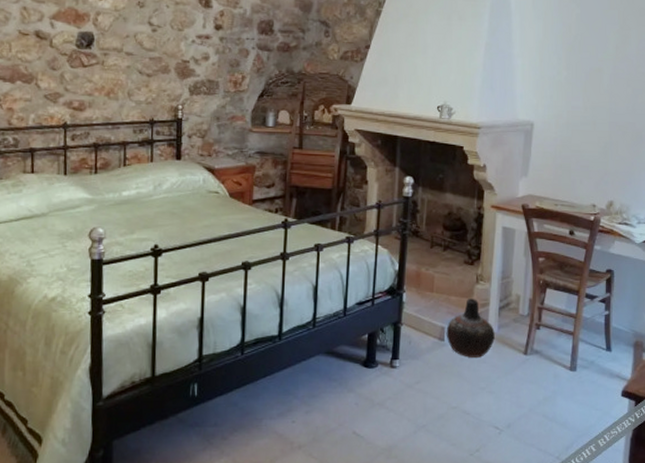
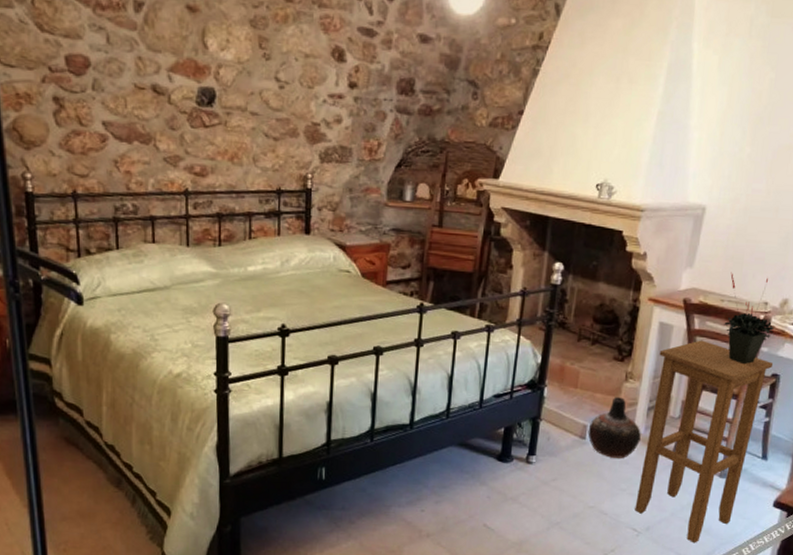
stool: none [495,241,607,438] -> present [635,340,774,543]
potted plant: none [559,179,604,263] -> present [724,272,774,365]

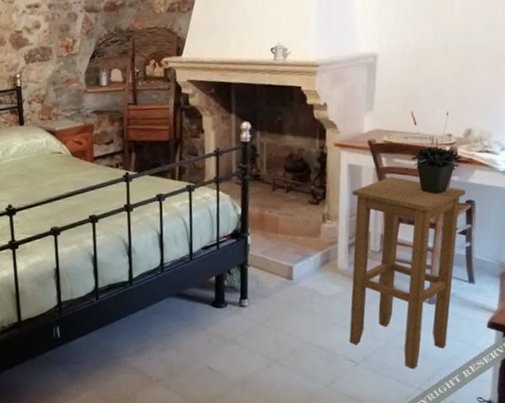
vase: present [588,397,641,458] -> none [294,238,345,295]

